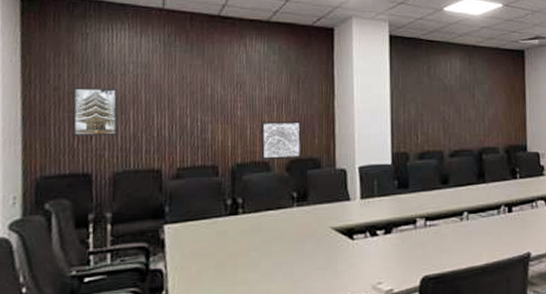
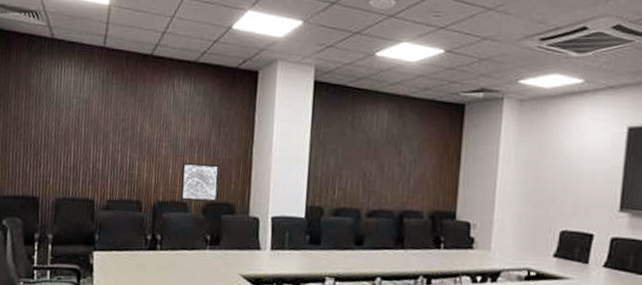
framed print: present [72,88,118,135] -> none [26,118,63,164]

